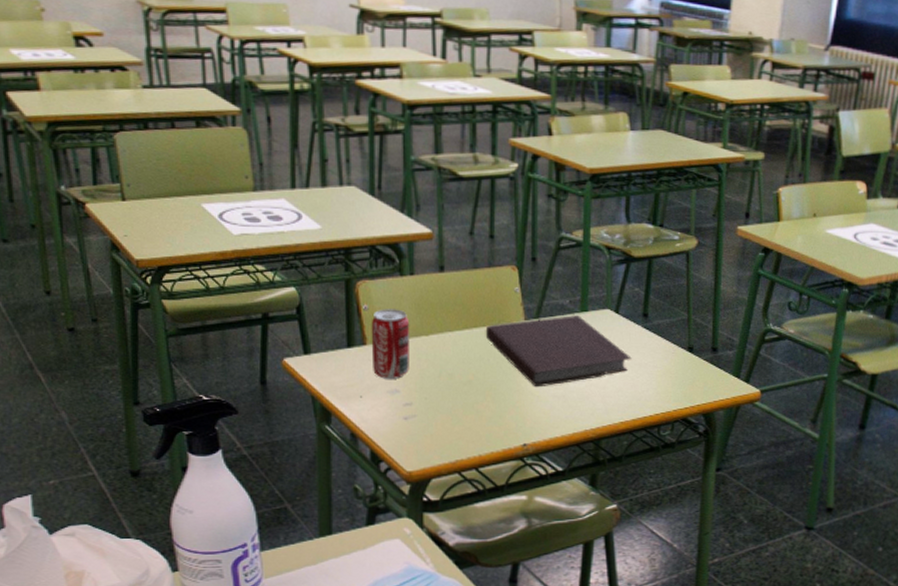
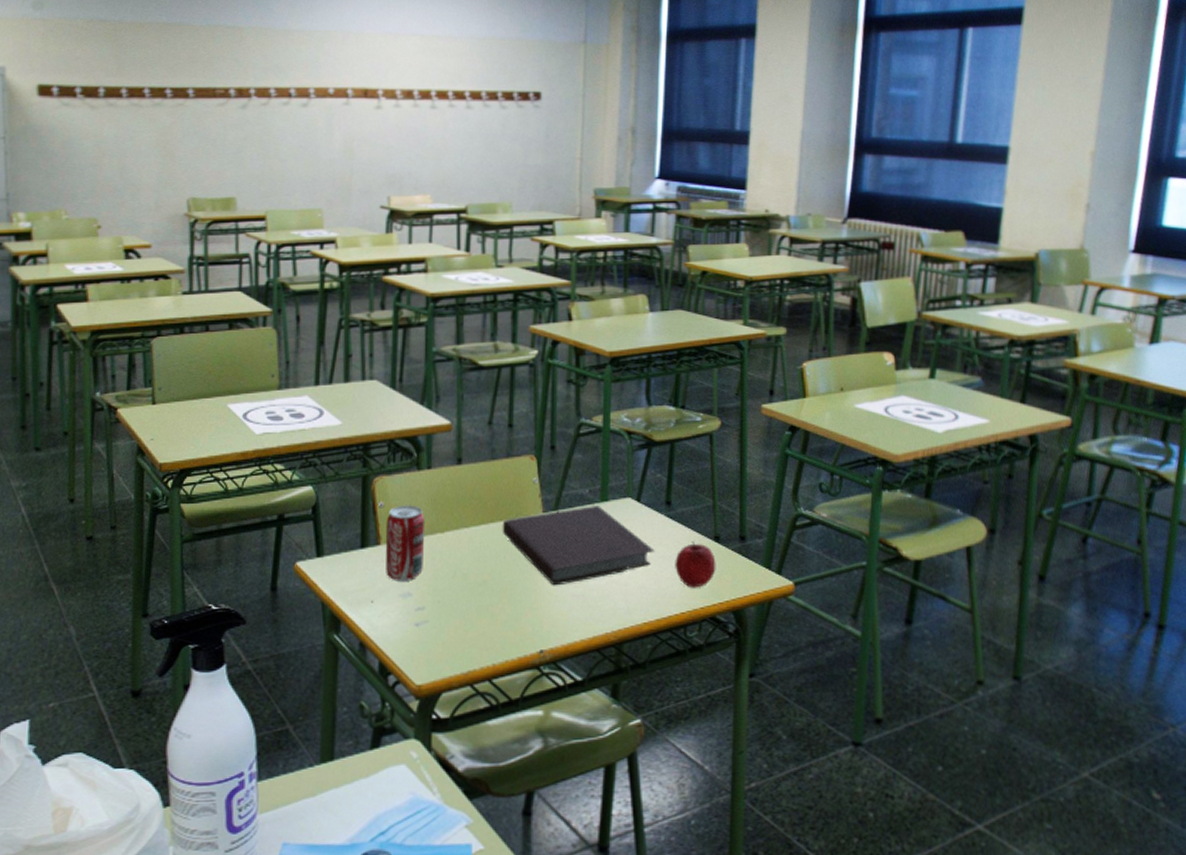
apple: none [650,351,689,393] -> present [675,541,716,588]

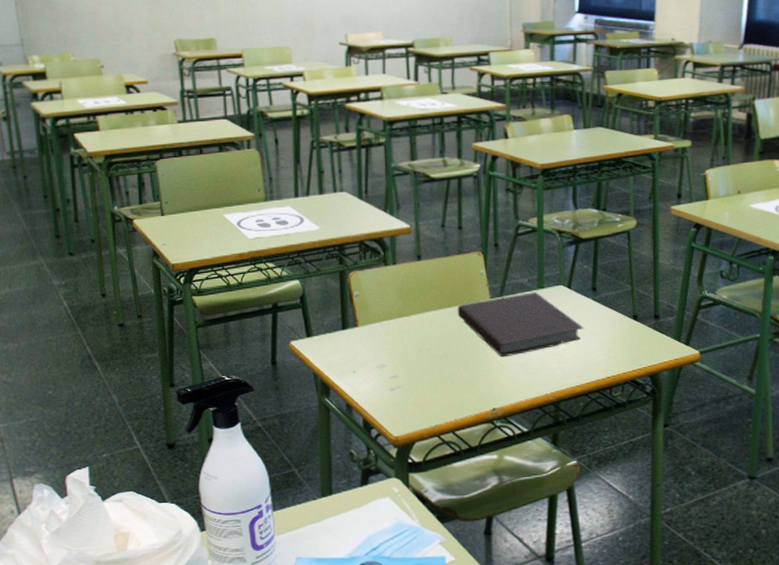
beverage can: present [385,505,426,581] -> none [361,294,395,356]
apple: present [675,541,716,588] -> none [601,320,635,358]

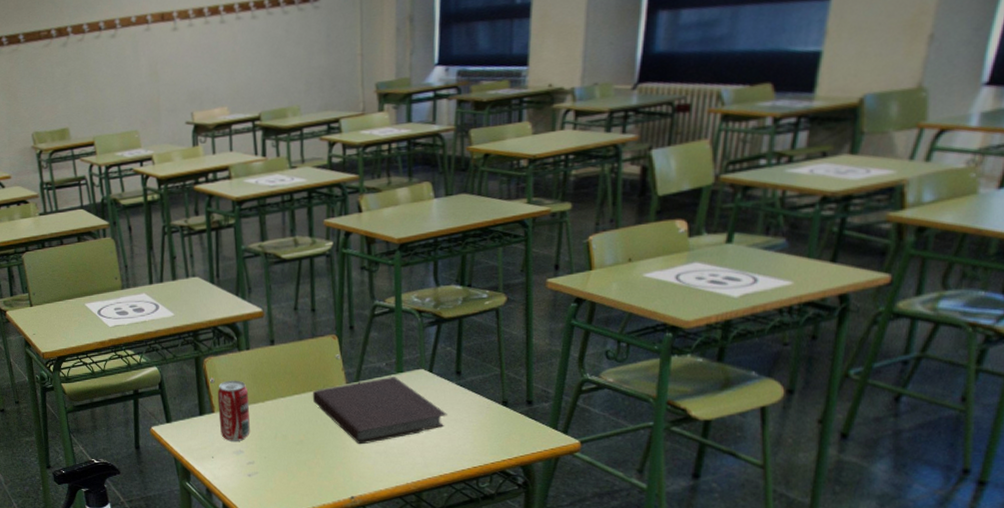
beverage can: none [361,294,395,356] -> present [217,380,250,441]

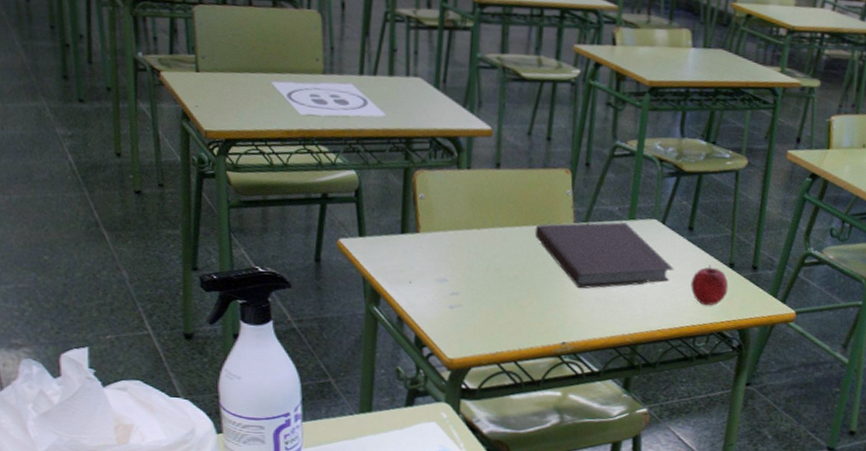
beverage can: present [217,380,250,441] -> none [423,199,463,269]
apple: none [466,406,505,446] -> present [690,265,729,306]

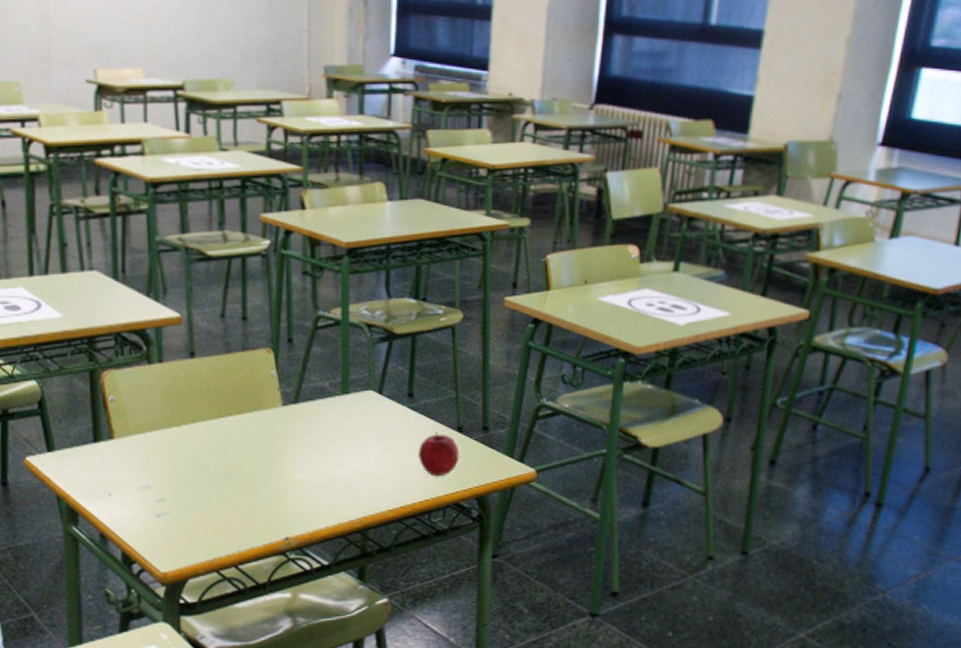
notebook: present [534,222,674,289] -> none [240,398,398,477]

